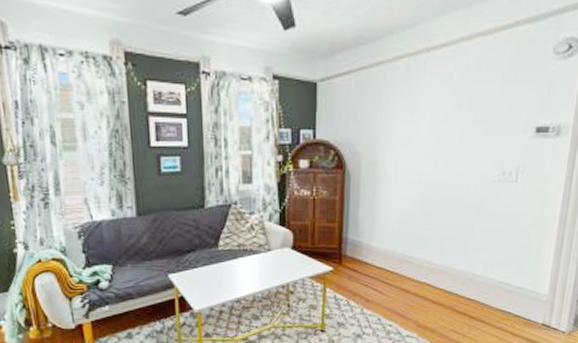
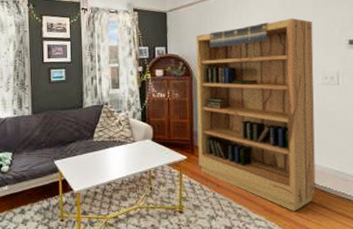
bookshelf: none [346,96,497,327] -> present [196,18,316,212]

